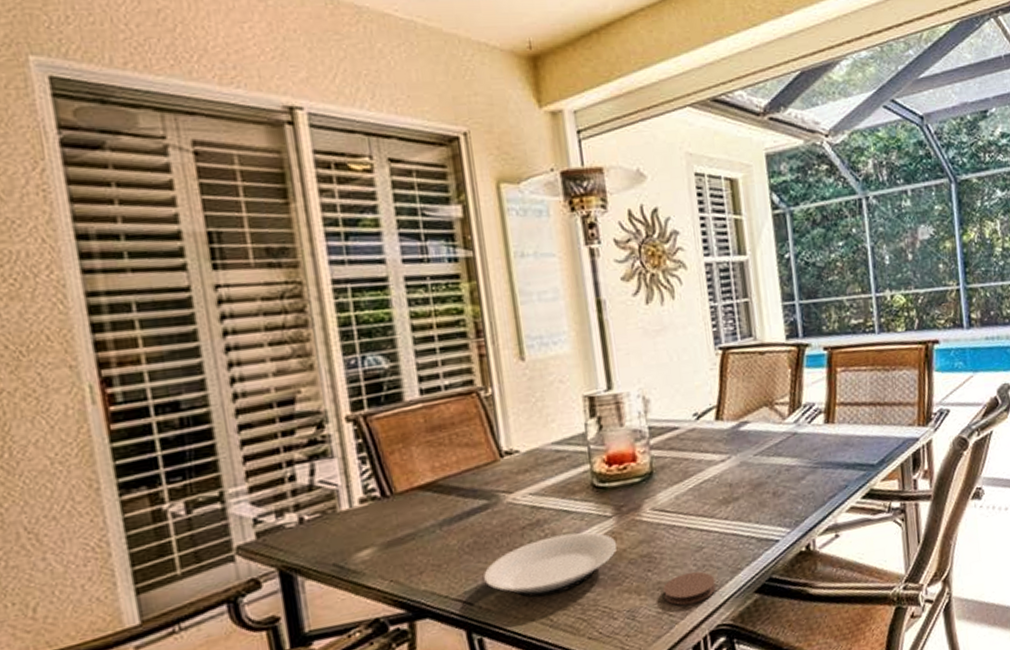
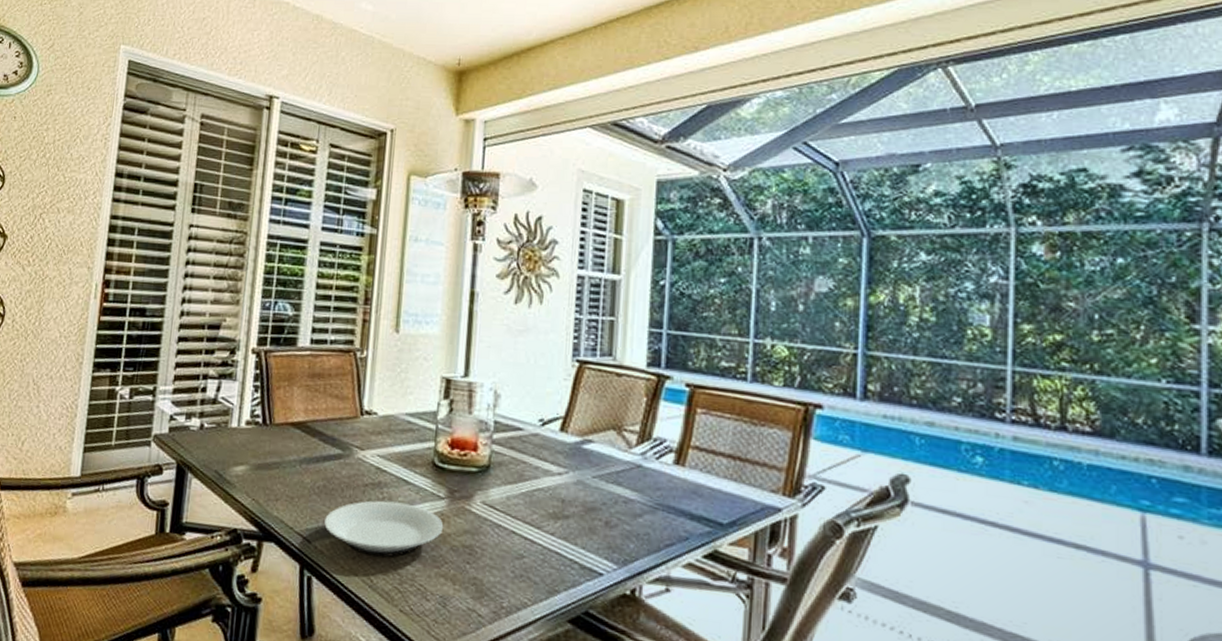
coaster: present [663,571,716,606] -> none [477,577,530,612]

